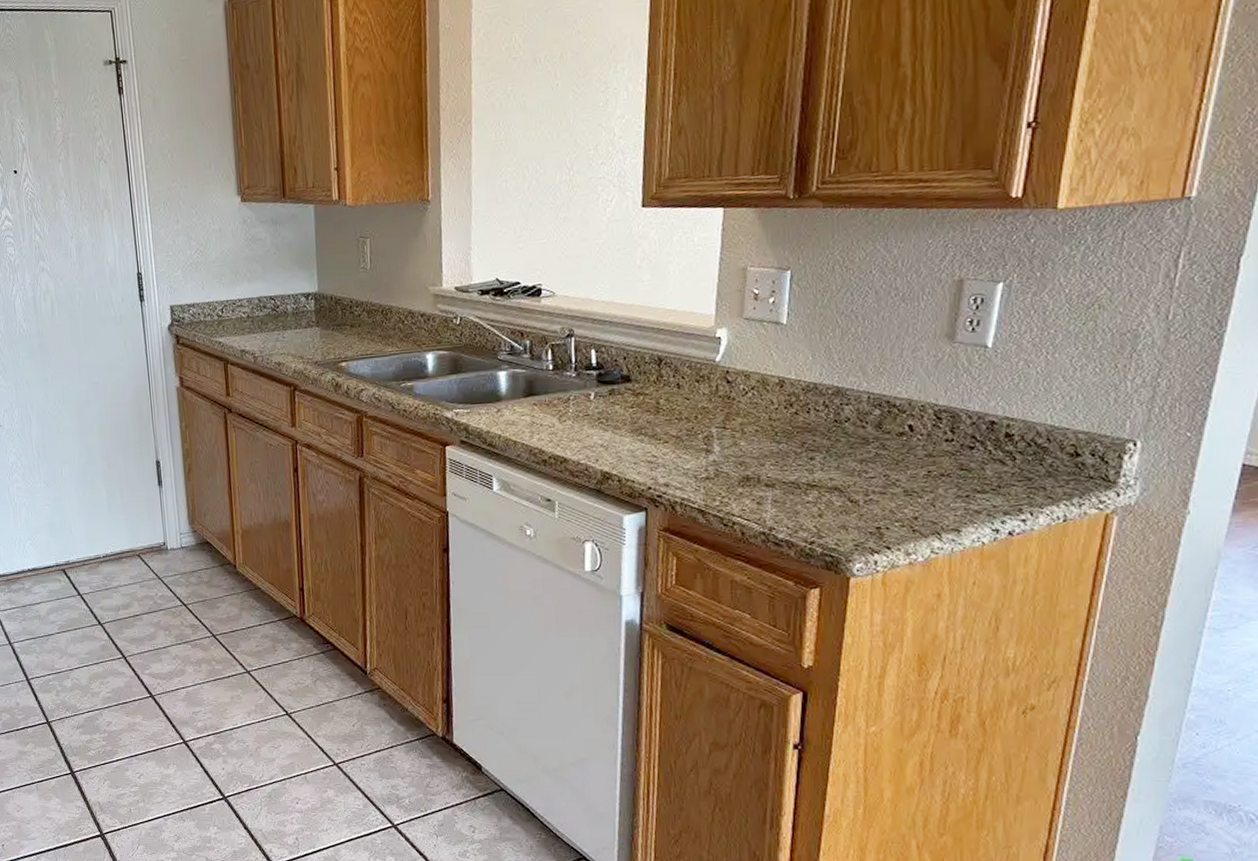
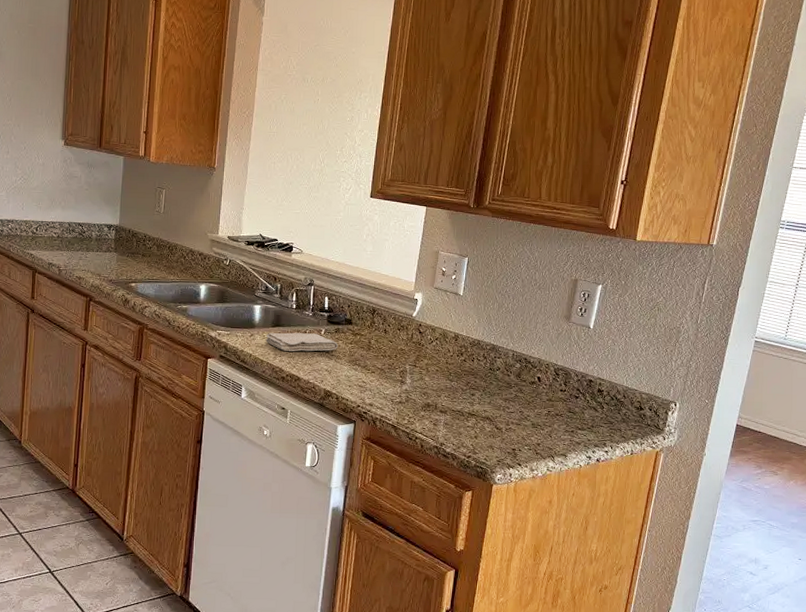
washcloth: none [517,399,615,427] -> present [266,332,338,352]

